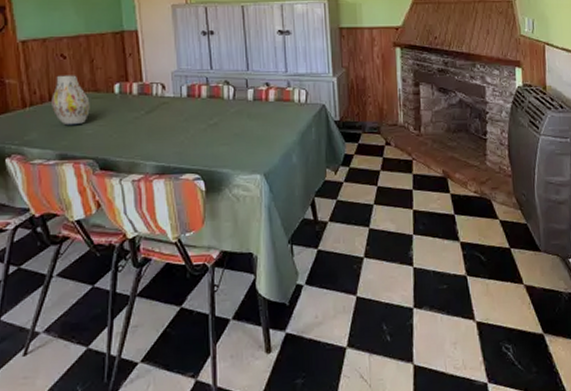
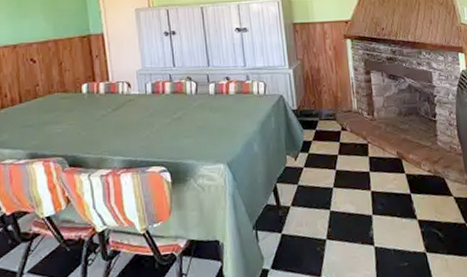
vase: present [52,75,90,126] -> none [22,78,59,126]

